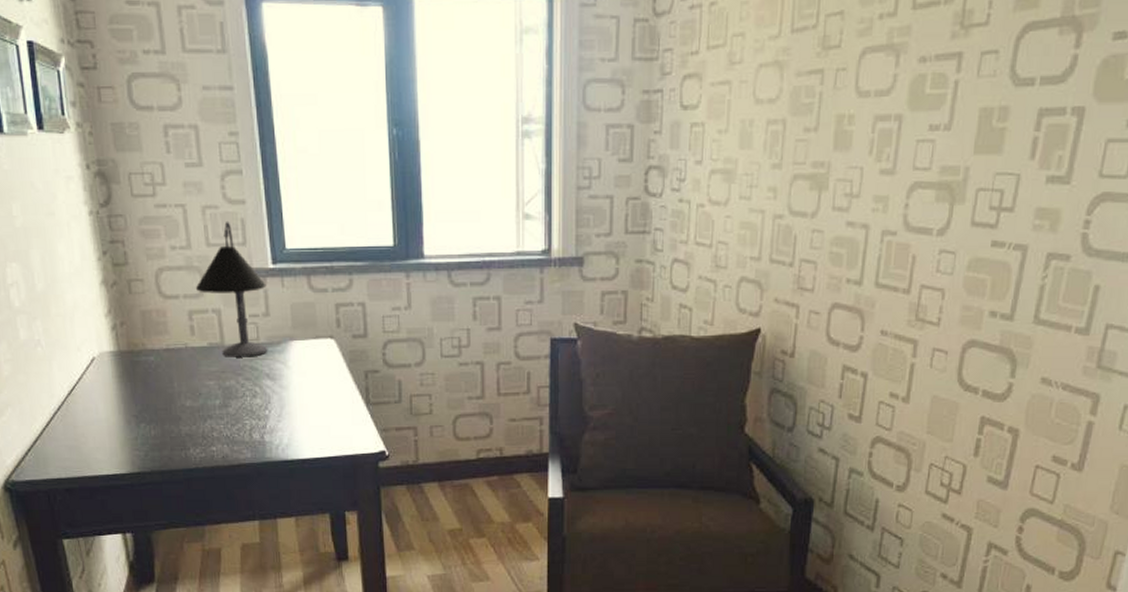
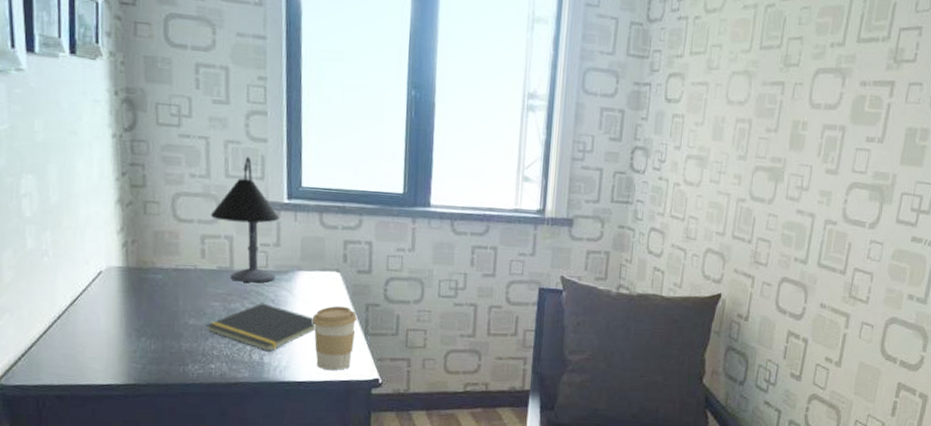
notepad: none [202,378,314,429] -> present [205,303,316,352]
coffee cup: none [310,375,357,446] -> present [312,305,358,371]

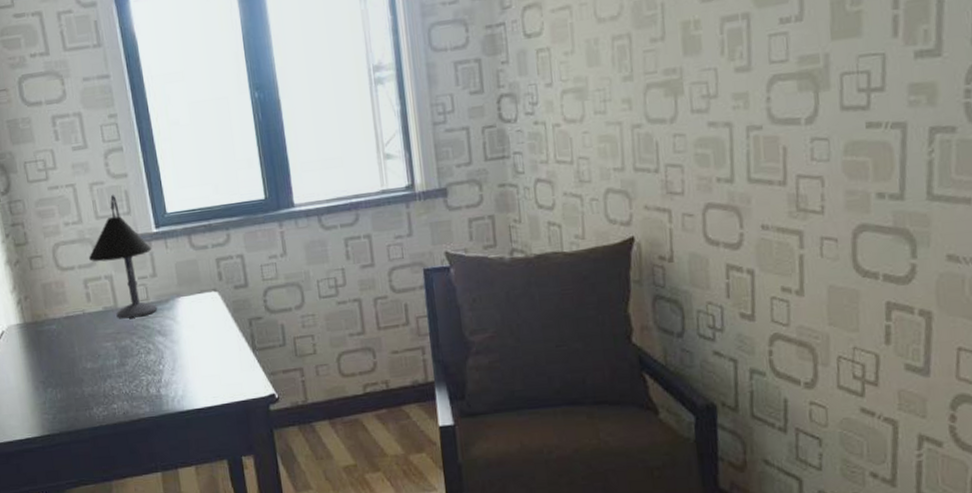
notepad: present [205,303,316,352] -> none [102,335,204,384]
coffee cup: present [312,305,358,371] -> none [199,325,245,393]

